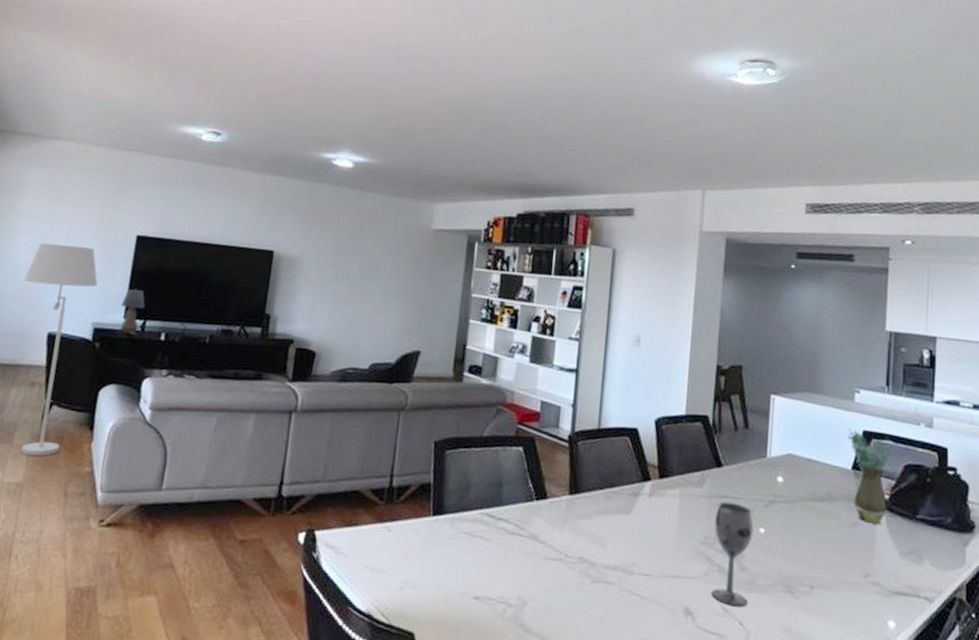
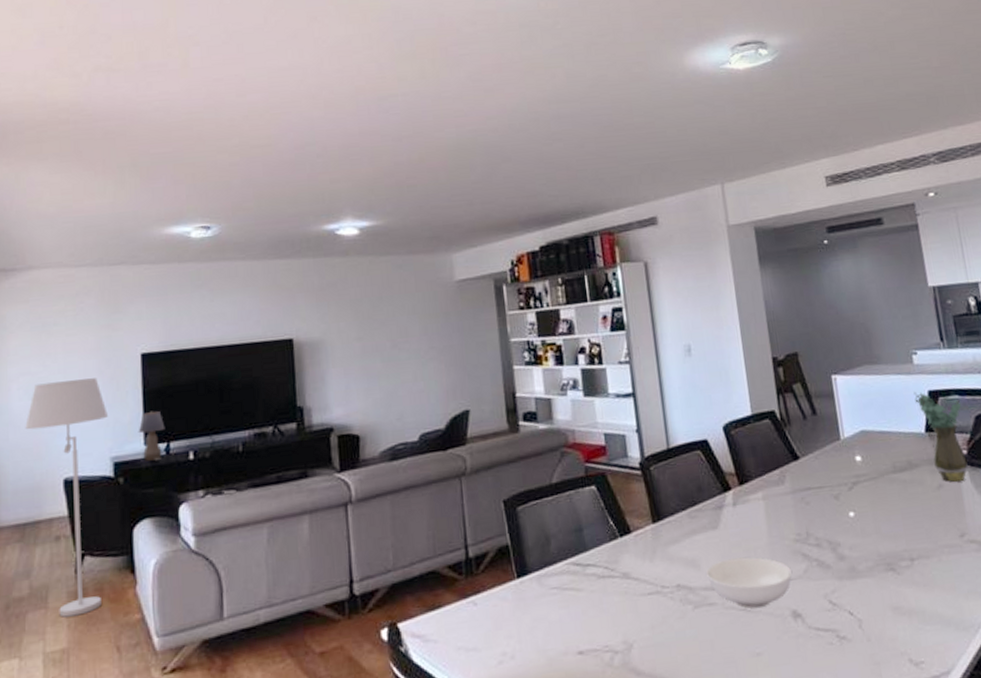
bowl: none [610,544,693,597] -> present [706,557,793,608]
wine glass: present [711,501,754,607] -> none [802,492,853,598]

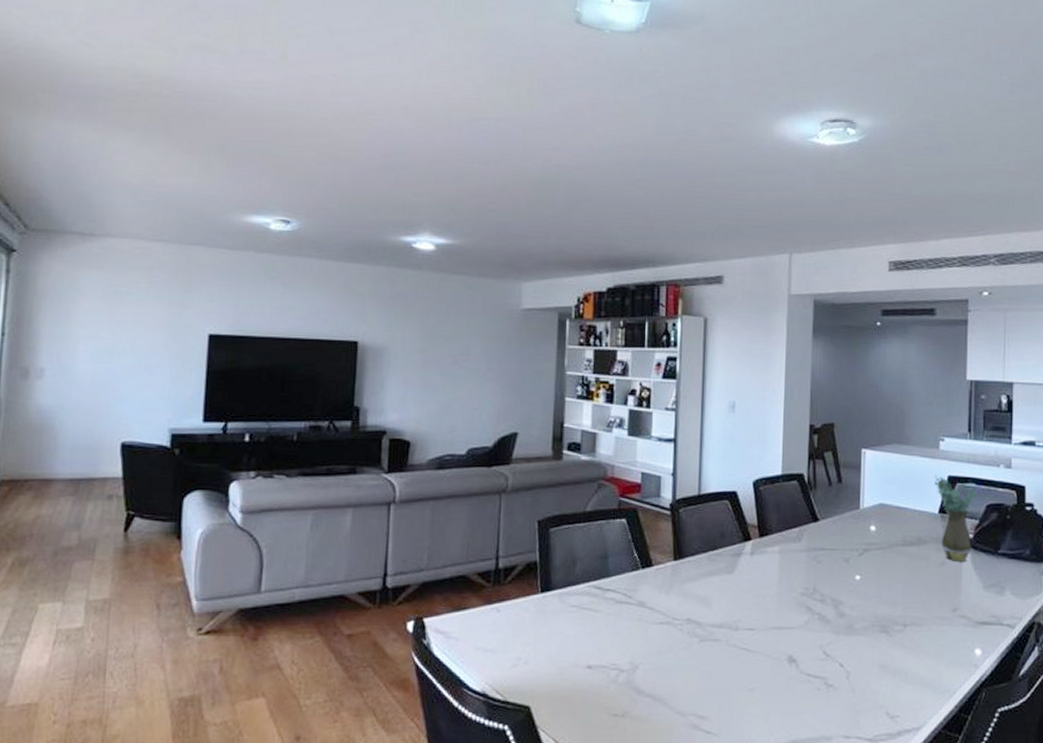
floor lamp: present [25,378,108,618] -> none [88,349,170,571]
table lamp: present [138,411,166,461] -> none [198,390,225,437]
bowl: present [706,557,793,608] -> none [716,602,795,649]

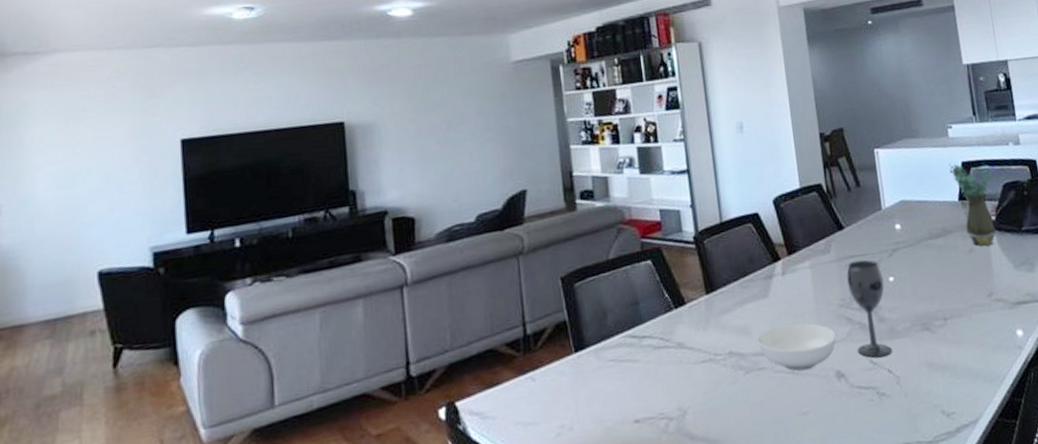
bowl: none [716,602,795,649] -> present [757,322,837,371]
wine glass: none [813,554,850,650] -> present [846,259,892,358]

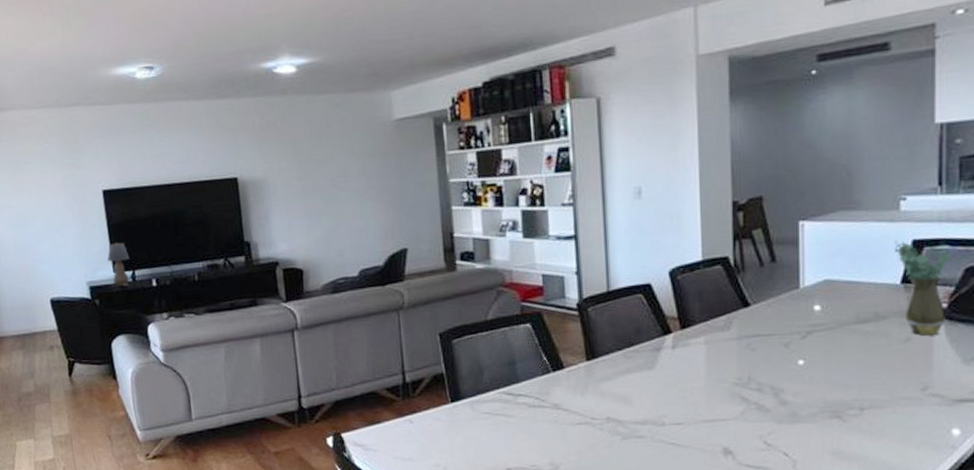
table lamp: none [179,198,209,250] -> present [107,242,130,286]
bowl: present [757,322,837,371] -> none [638,396,728,443]
wine glass: present [846,259,892,358] -> none [746,340,791,440]

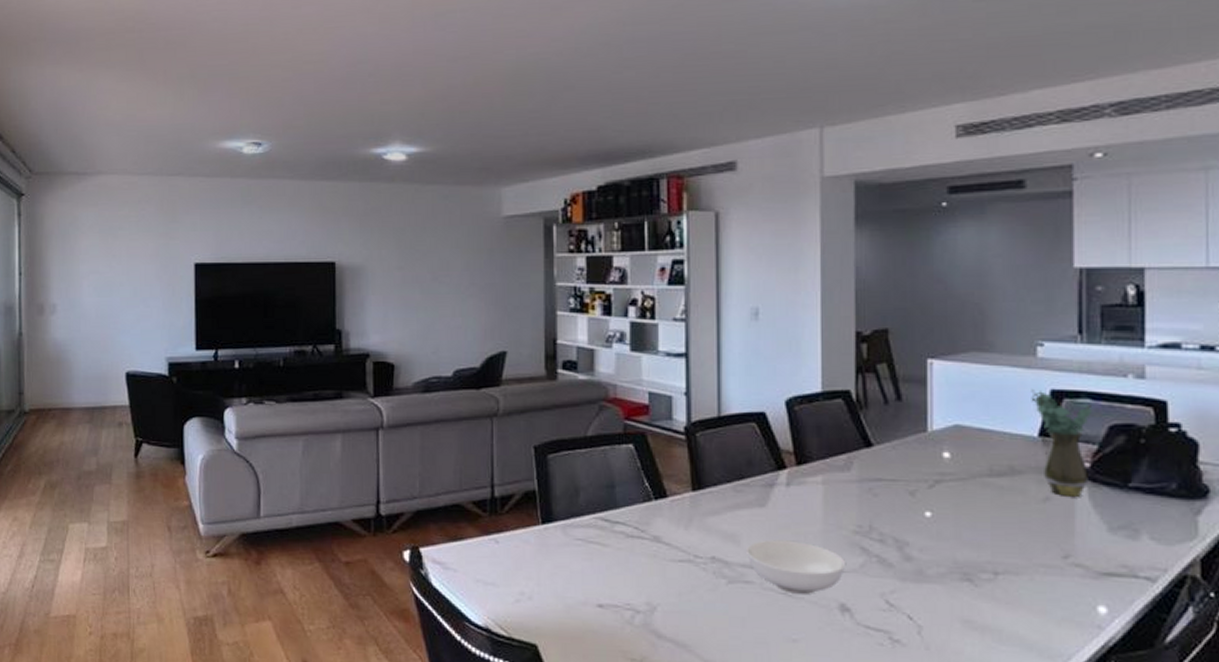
table lamp: present [107,242,130,286] -> none [190,319,214,365]
bowl: none [638,396,728,443] -> present [747,539,847,594]

